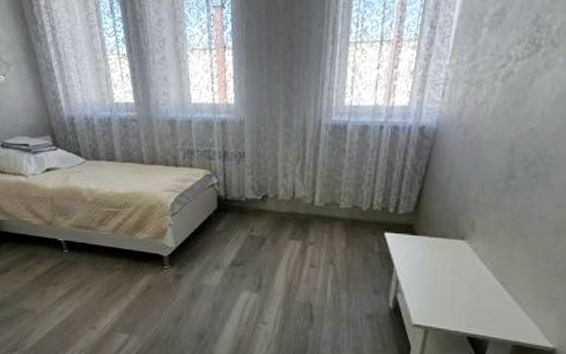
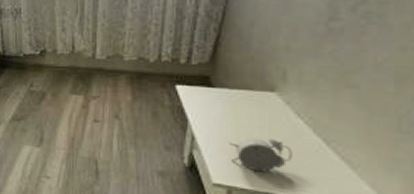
alarm clock: none [426,281,477,313] -> present [228,137,292,172]

